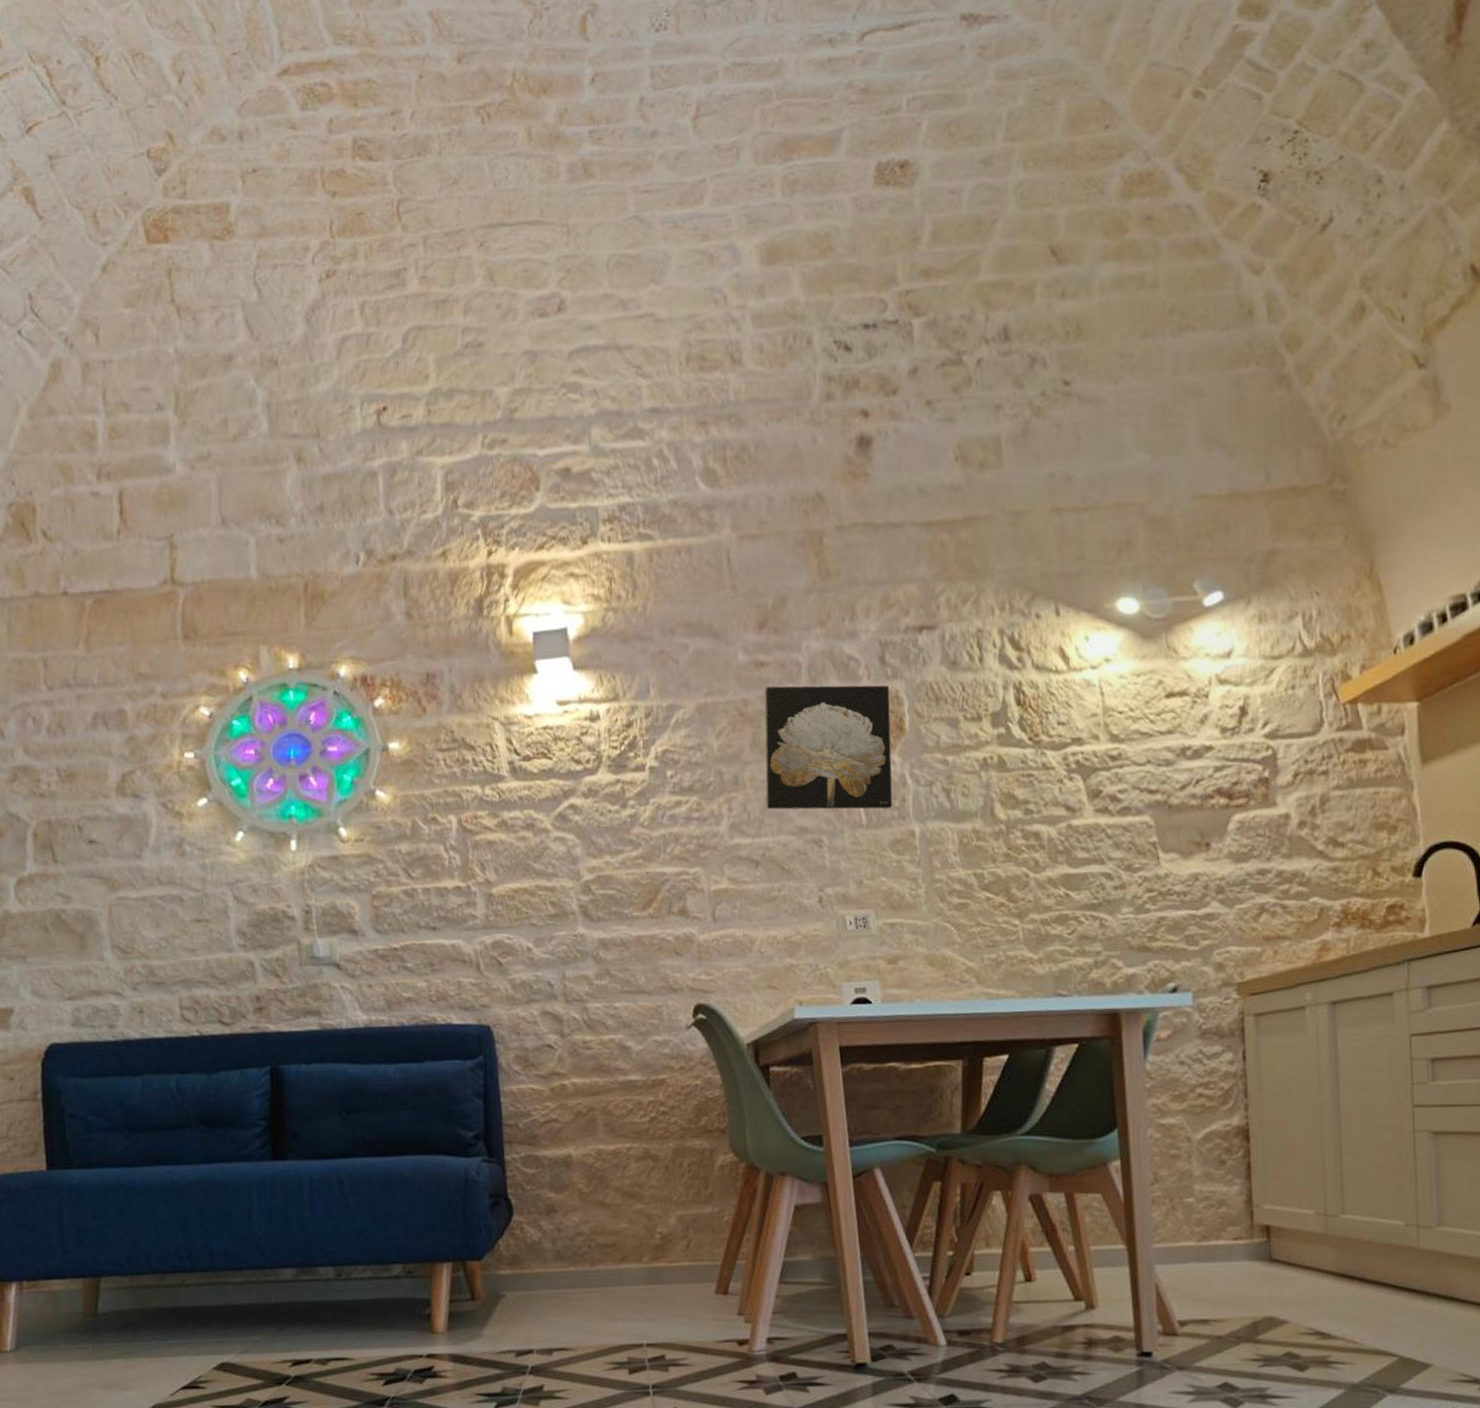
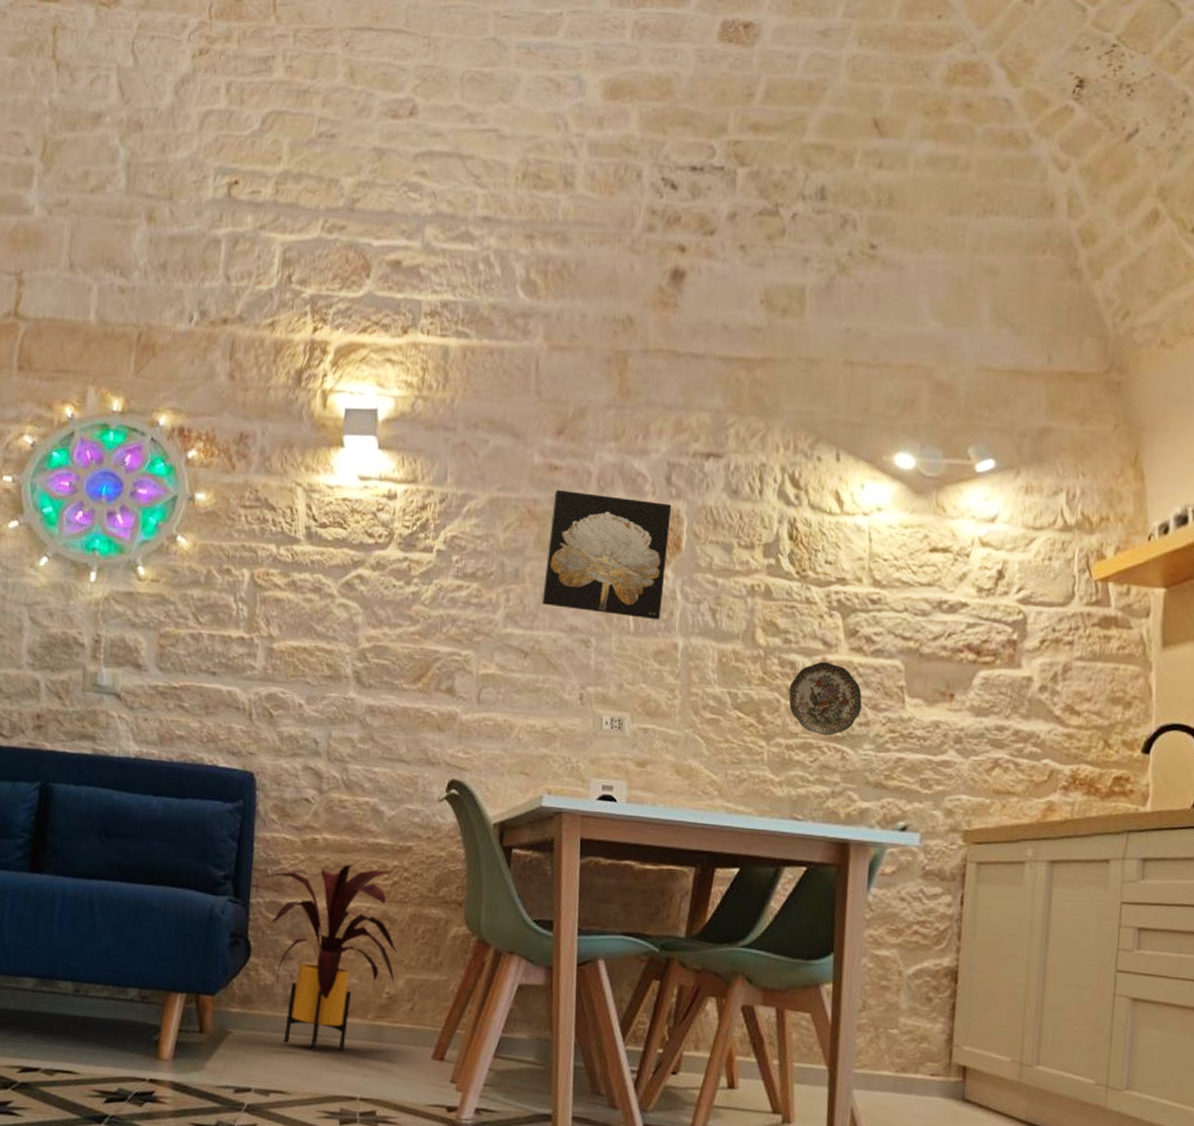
house plant: none [513,1106,666,1303] -> present [261,864,398,1051]
decorative plate: none [1037,827,1116,905] -> present [789,661,863,736]

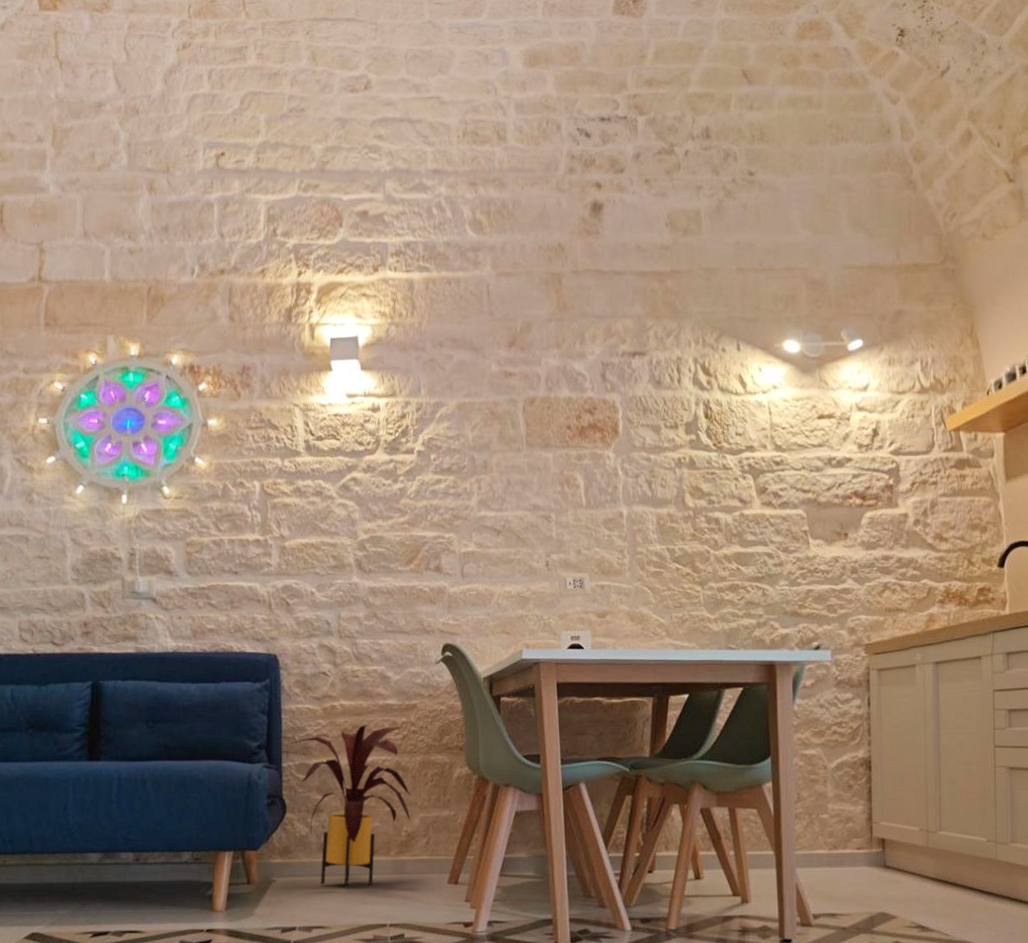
wall art: present [541,489,672,620] -> none [508,392,609,494]
decorative plate: present [789,661,863,736] -> none [716,516,776,577]

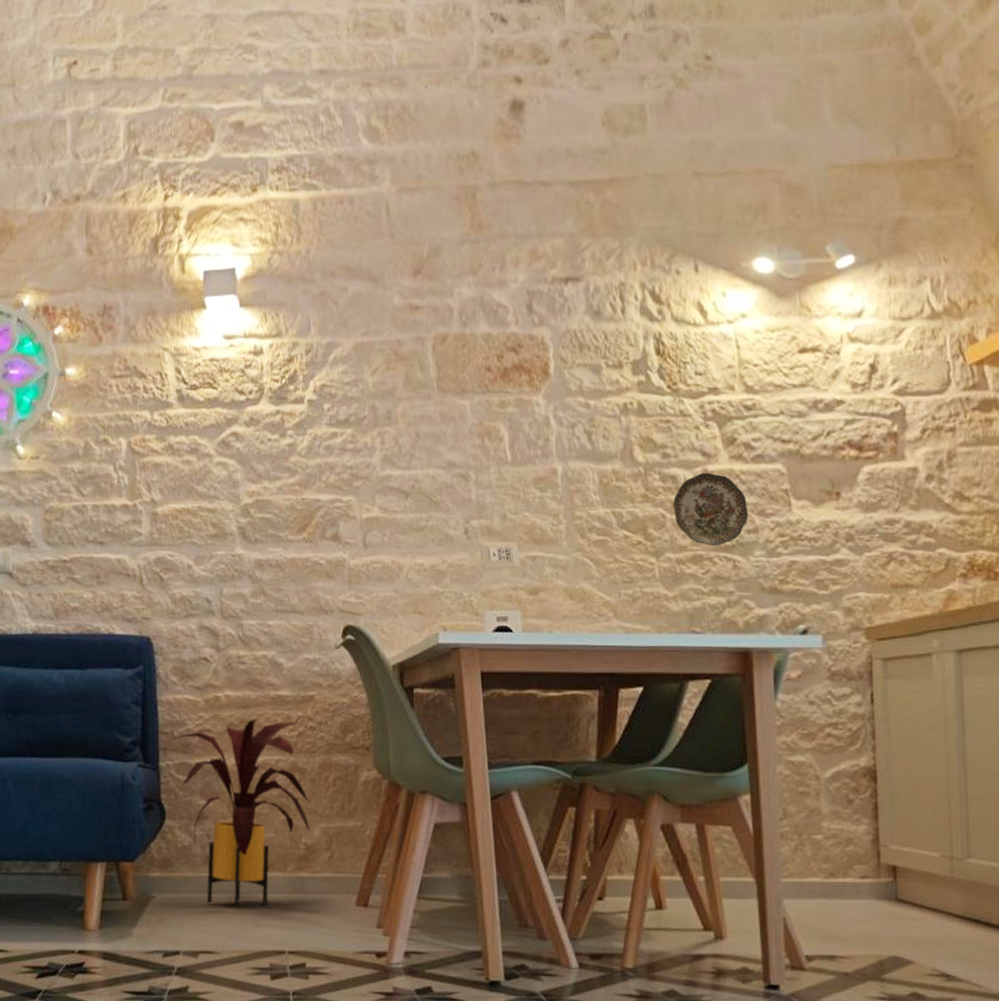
decorative plate: none [716,516,776,577] -> present [673,472,749,546]

